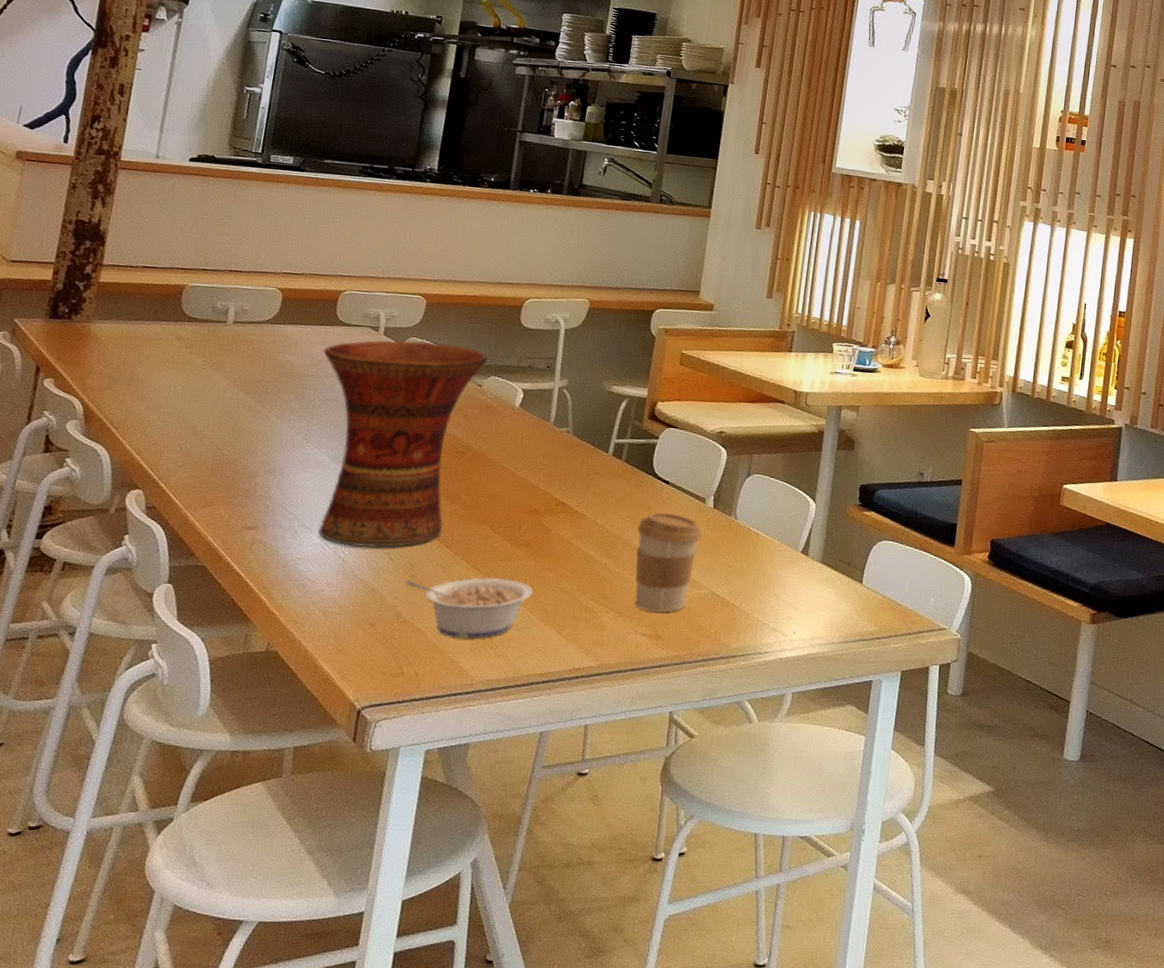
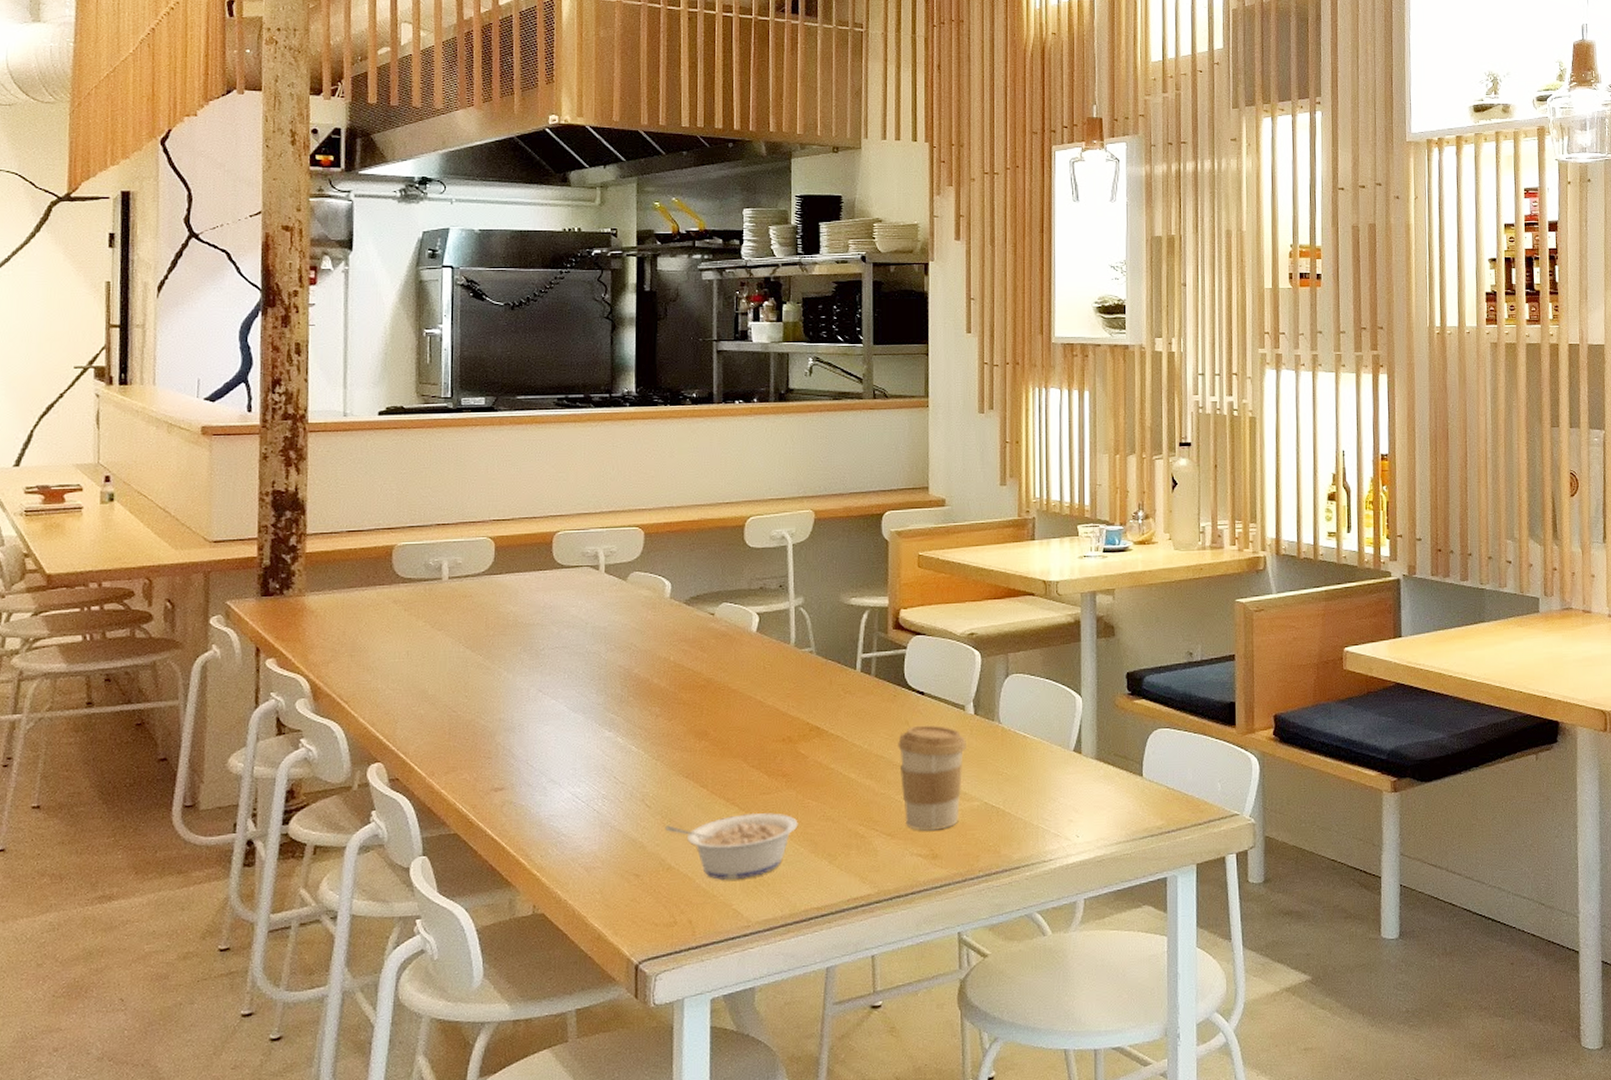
vase: present [318,340,488,548] -> none [545,573,716,798]

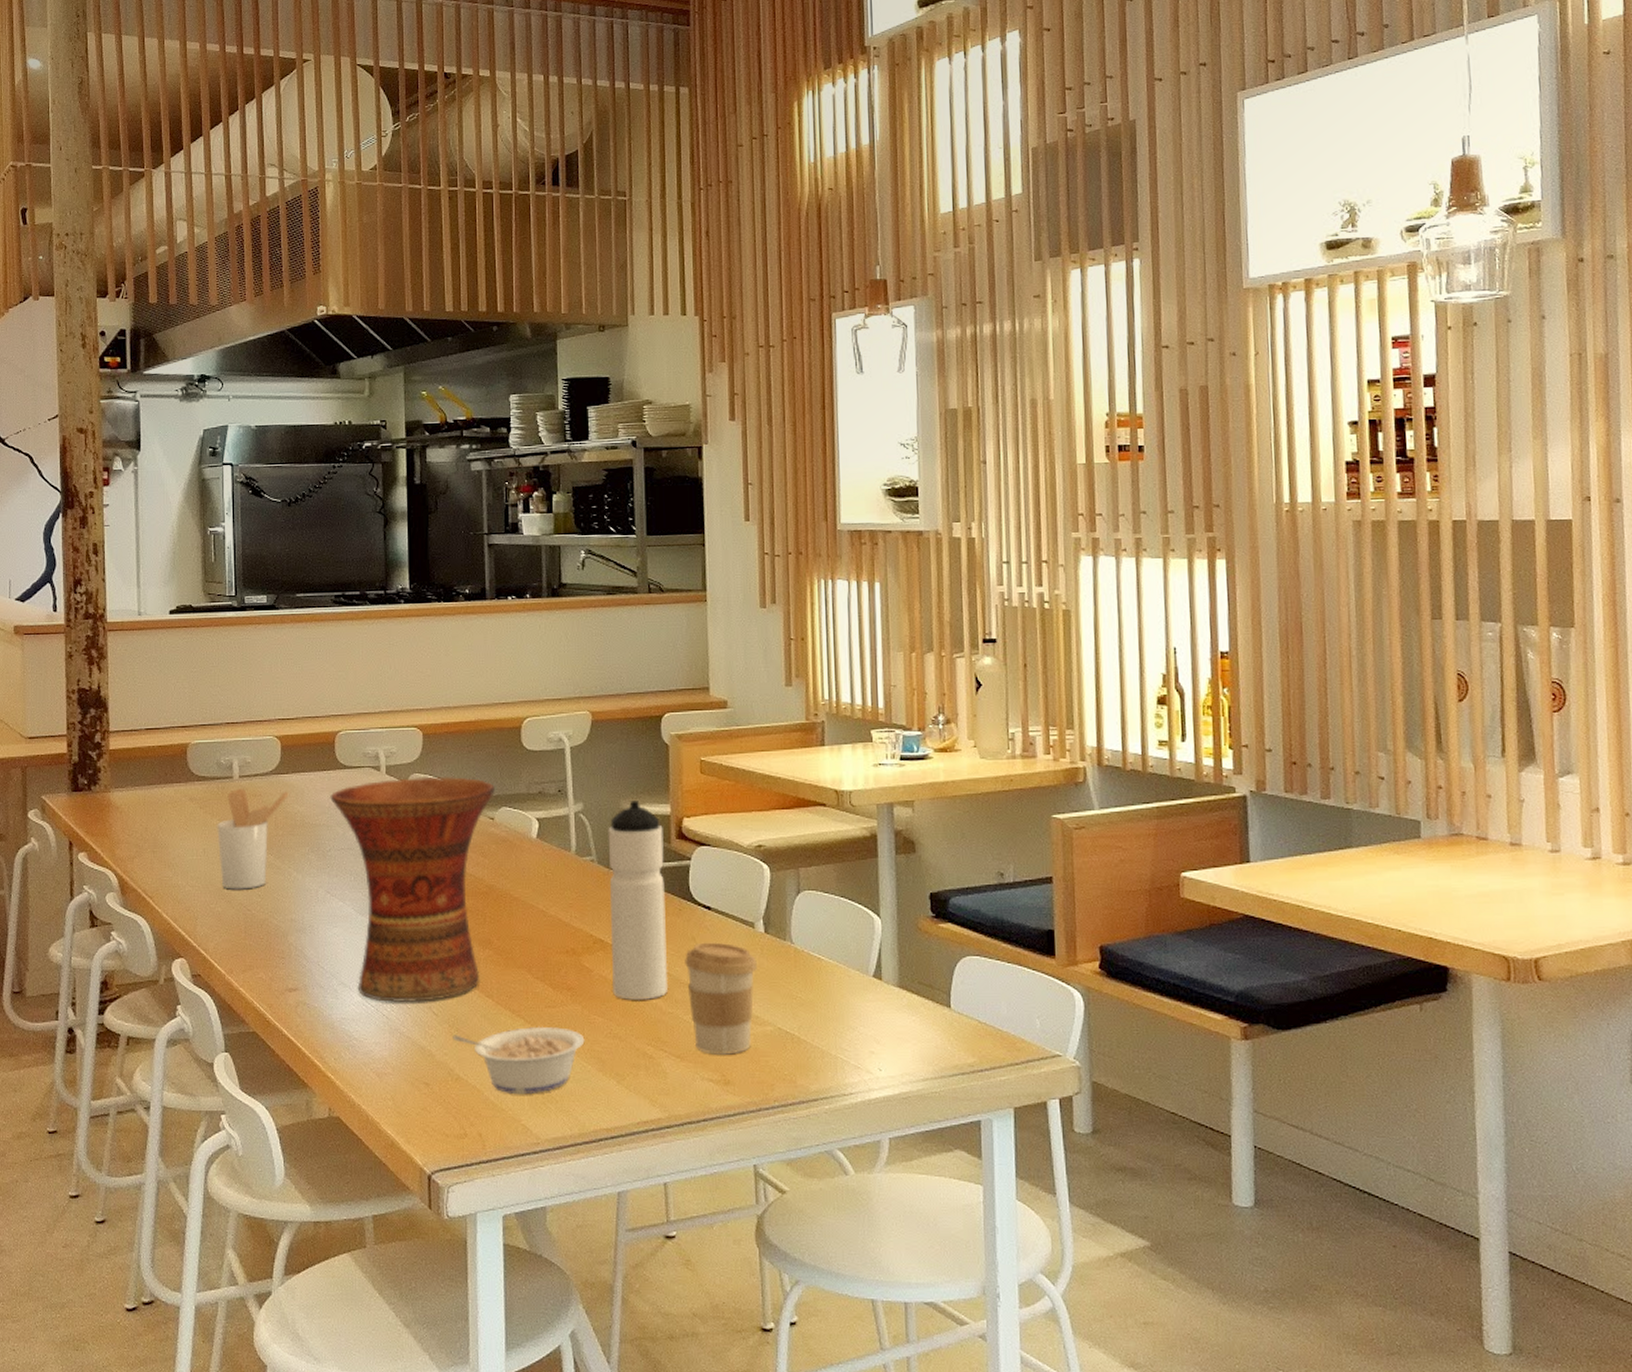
utensil holder: none [422,589,502,692] -> present [217,788,289,890]
vase: none [545,573,716,798] -> present [330,776,495,1003]
water bottle: none [826,594,882,784] -> present [608,800,669,1001]

